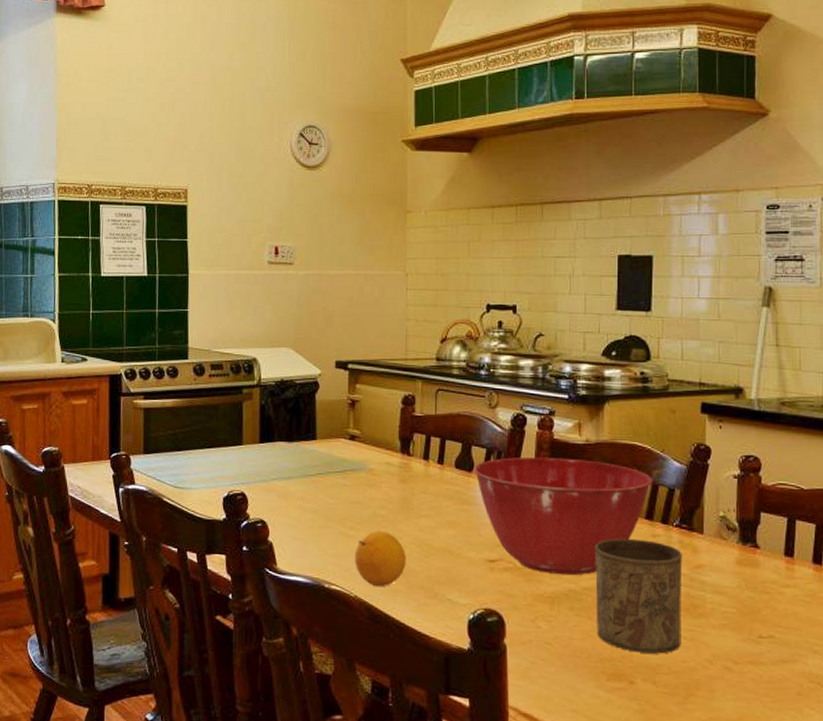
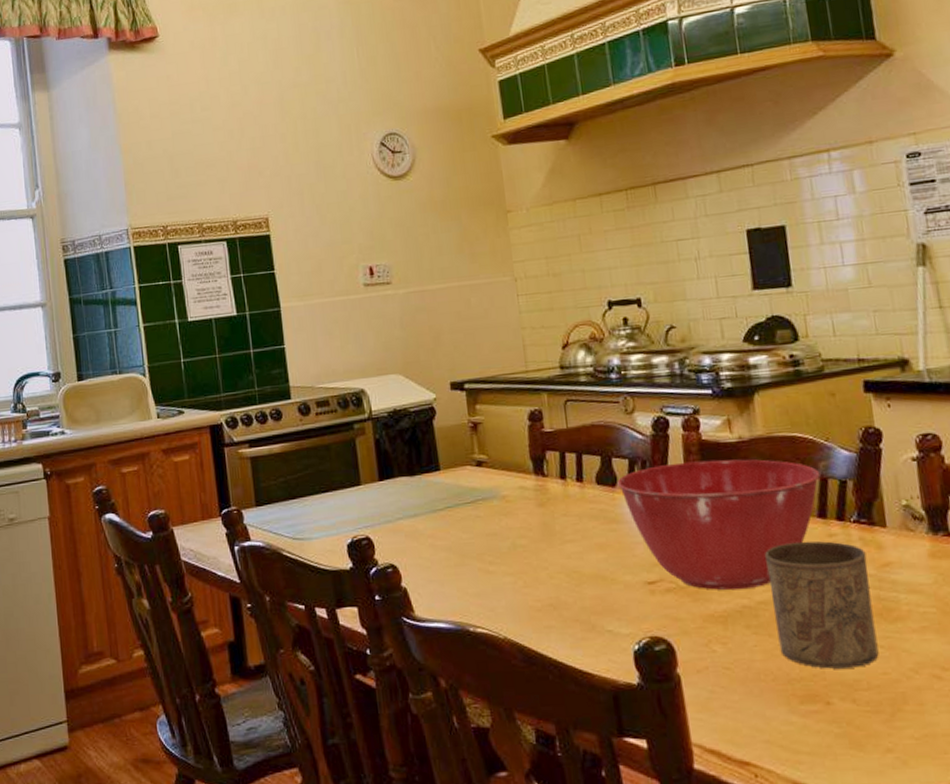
fruit: present [354,530,406,586] -> none [497,562,557,624]

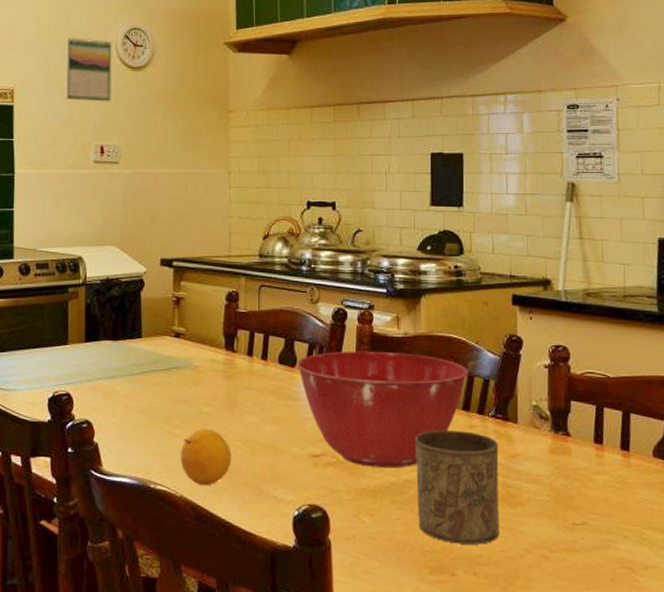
calendar: none [318,150,375,221] -> present [66,38,112,102]
fruit: none [497,562,557,624] -> present [180,428,232,485]

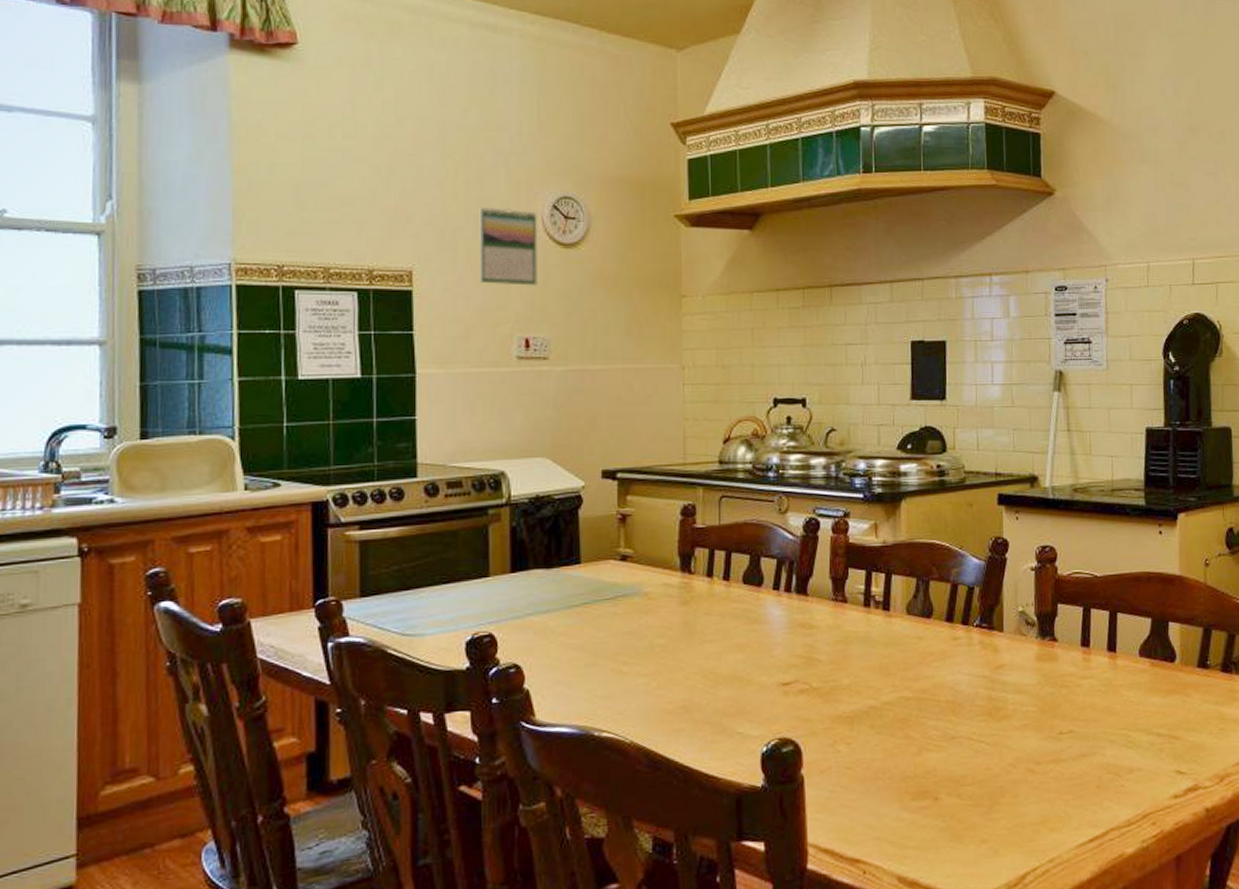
fruit: present [180,428,232,485] -> none [629,662,690,727]
mixing bowl: present [296,351,468,469] -> none [763,563,952,691]
cup: present [415,429,500,545] -> none [895,643,985,766]

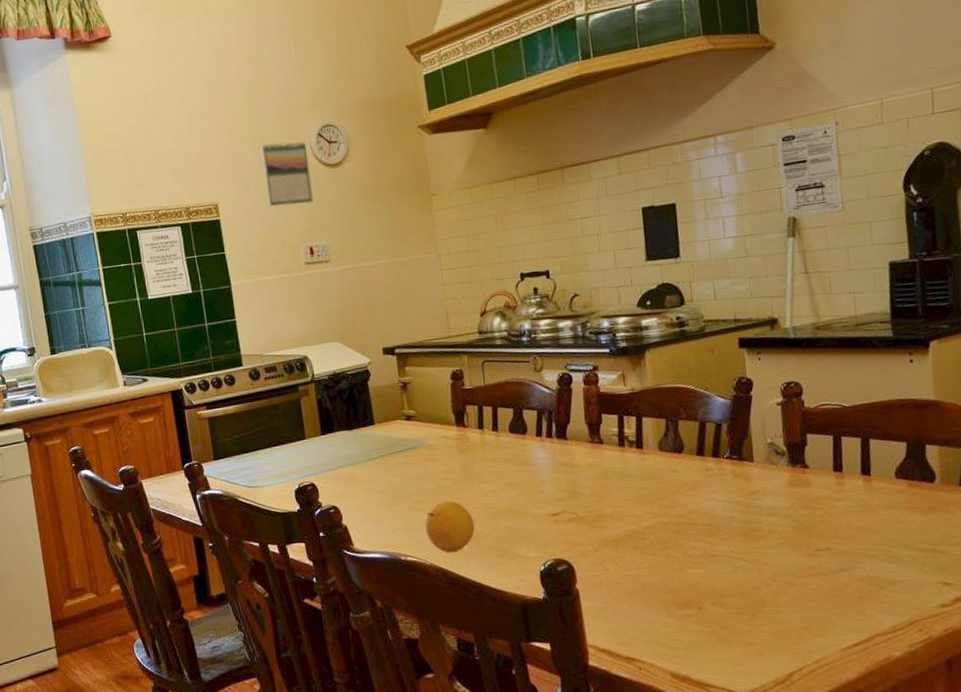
fruit: none [629,662,690,727] -> present [425,500,475,552]

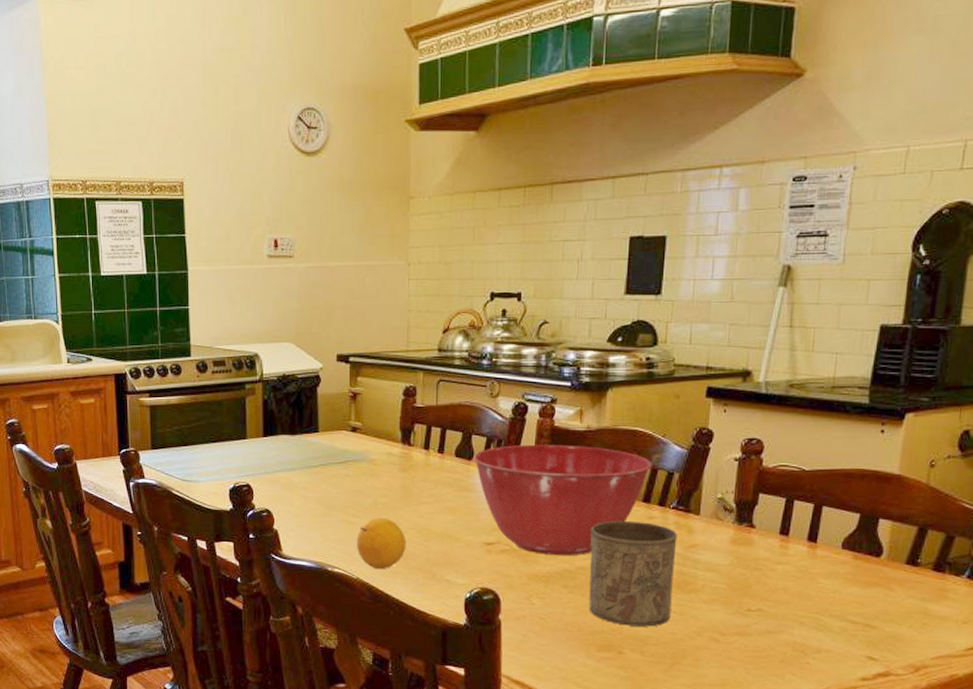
calendar: present [261,141,314,206] -> none [236,121,284,192]
mixing bowl: none [527,407,700,519] -> present [473,444,652,556]
cup: none [651,475,744,580] -> present [589,520,678,627]

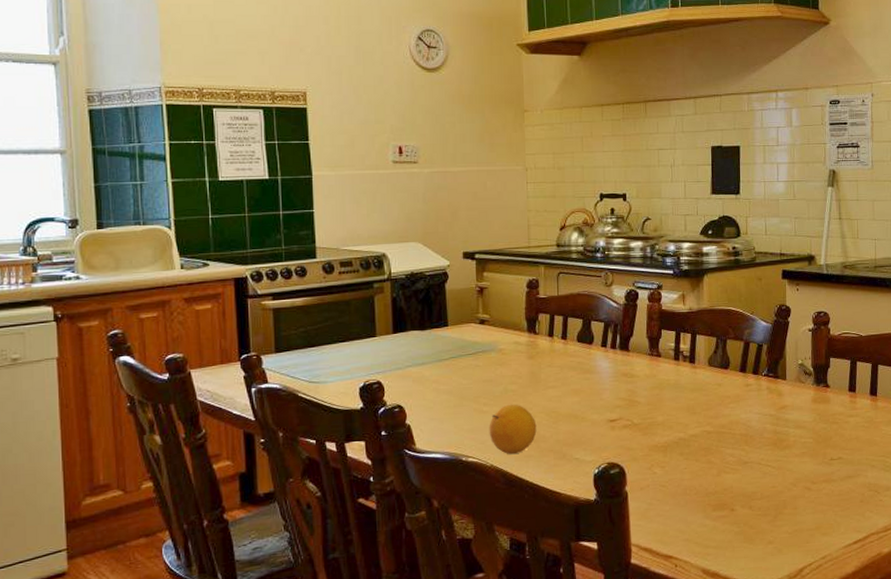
mixing bowl: present [473,444,652,556] -> none [593,325,745,427]
cup: present [589,520,678,627] -> none [699,389,771,485]

